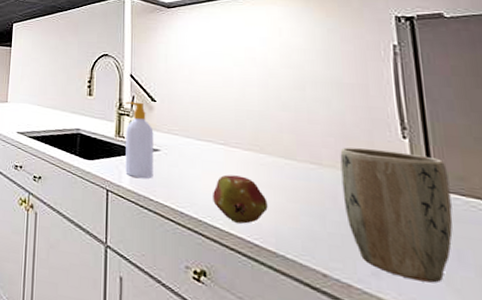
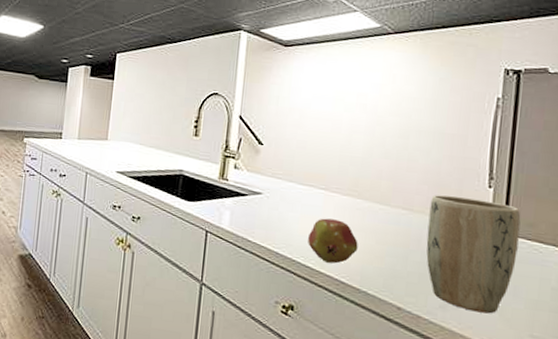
soap bottle: present [125,101,154,179] -> none [226,143,258,221]

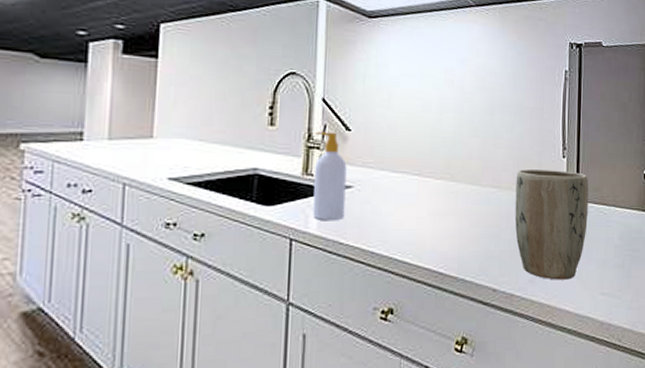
soap bottle: none [226,143,258,221] -> present [313,131,347,221]
fruit: present [308,218,358,264] -> none [404,206,454,254]

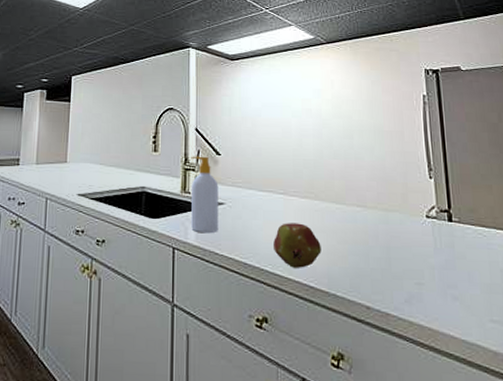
fruit: none [404,206,454,254] -> present [274,223,321,268]
plant pot: present [515,169,589,280] -> none [381,190,466,303]

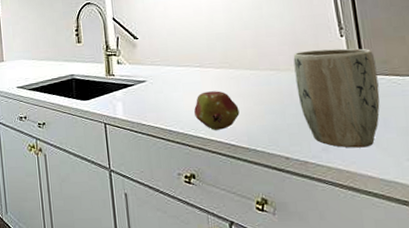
soap bottle: present [191,156,219,234] -> none [111,41,143,109]
plant pot: none [381,190,466,303] -> present [293,48,380,148]

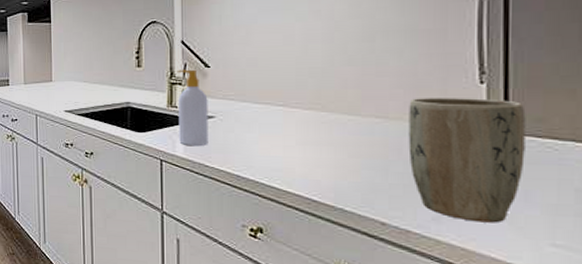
soap bottle: none [111,41,143,109] -> present [177,69,208,147]
fruit: present [194,91,240,130] -> none [271,136,328,182]

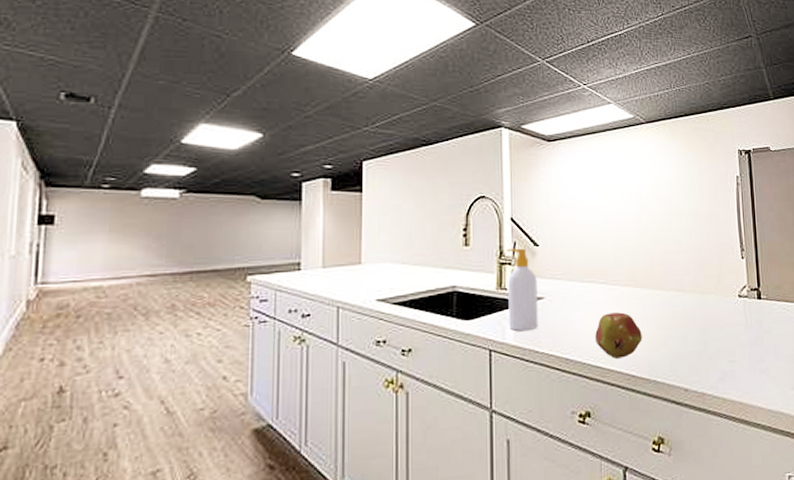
fruit: none [271,136,328,182] -> present [595,312,642,359]
plant pot: present [408,98,526,223] -> none [698,271,772,378]

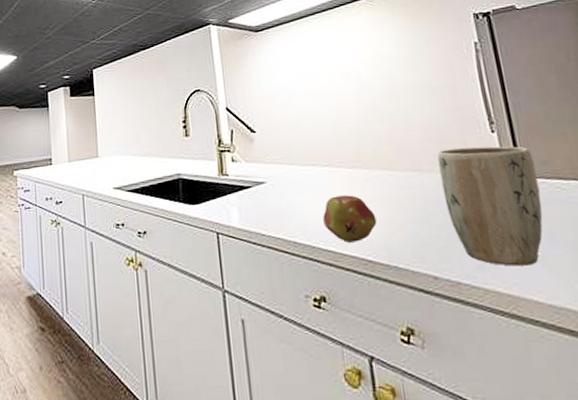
soap bottle: present [506,248,538,332] -> none [224,135,263,215]
plant pot: none [698,271,772,378] -> present [437,146,543,266]

